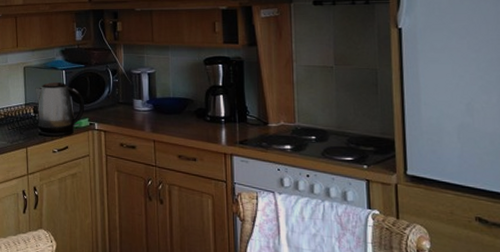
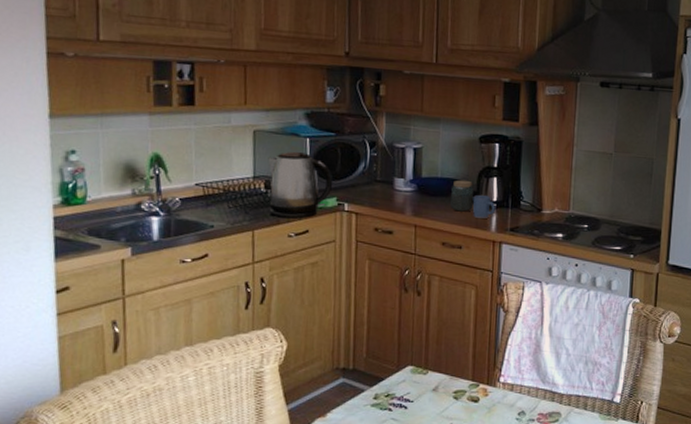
peanut butter: none [183,99,204,127] -> present [450,180,474,212]
mug: none [202,111,225,134] -> present [472,194,496,220]

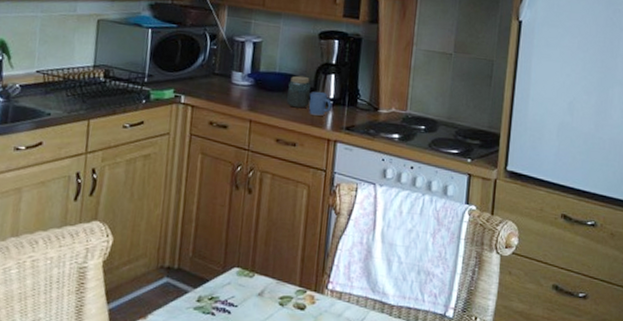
kettle: present [268,151,333,220] -> none [107,41,172,110]

